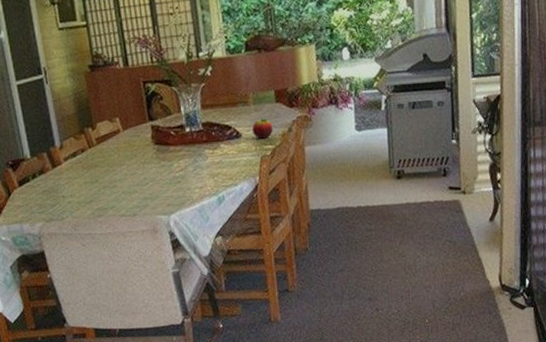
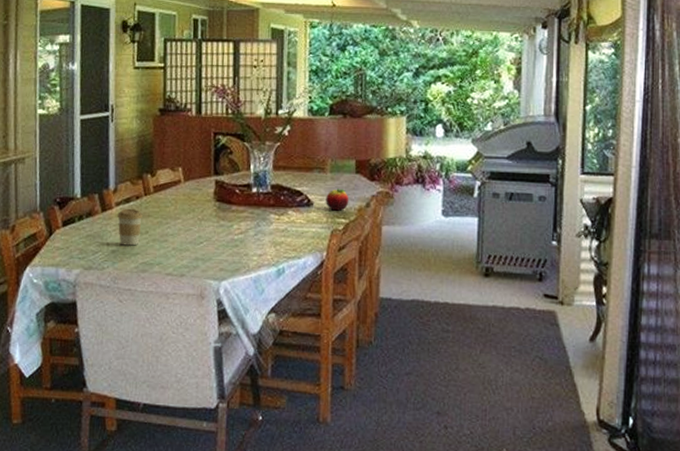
coffee cup: none [67,161,92,196] -> present [117,208,143,246]

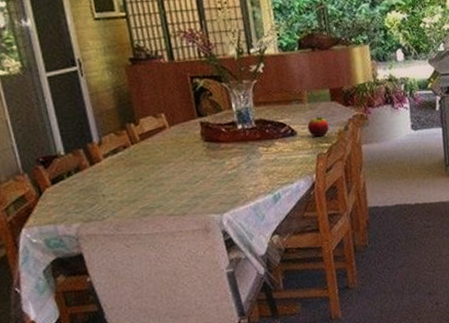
coffee cup: present [117,208,143,246] -> none [107,158,136,195]

